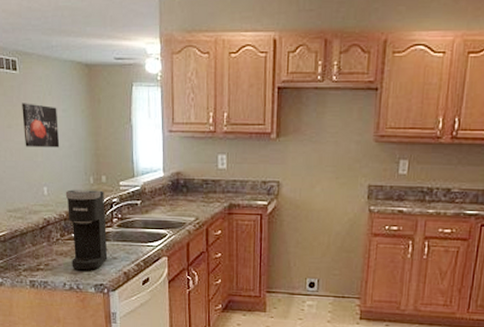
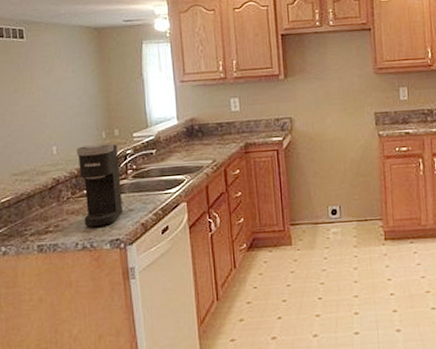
wall art: present [22,103,60,148] -> none [29,67,70,110]

